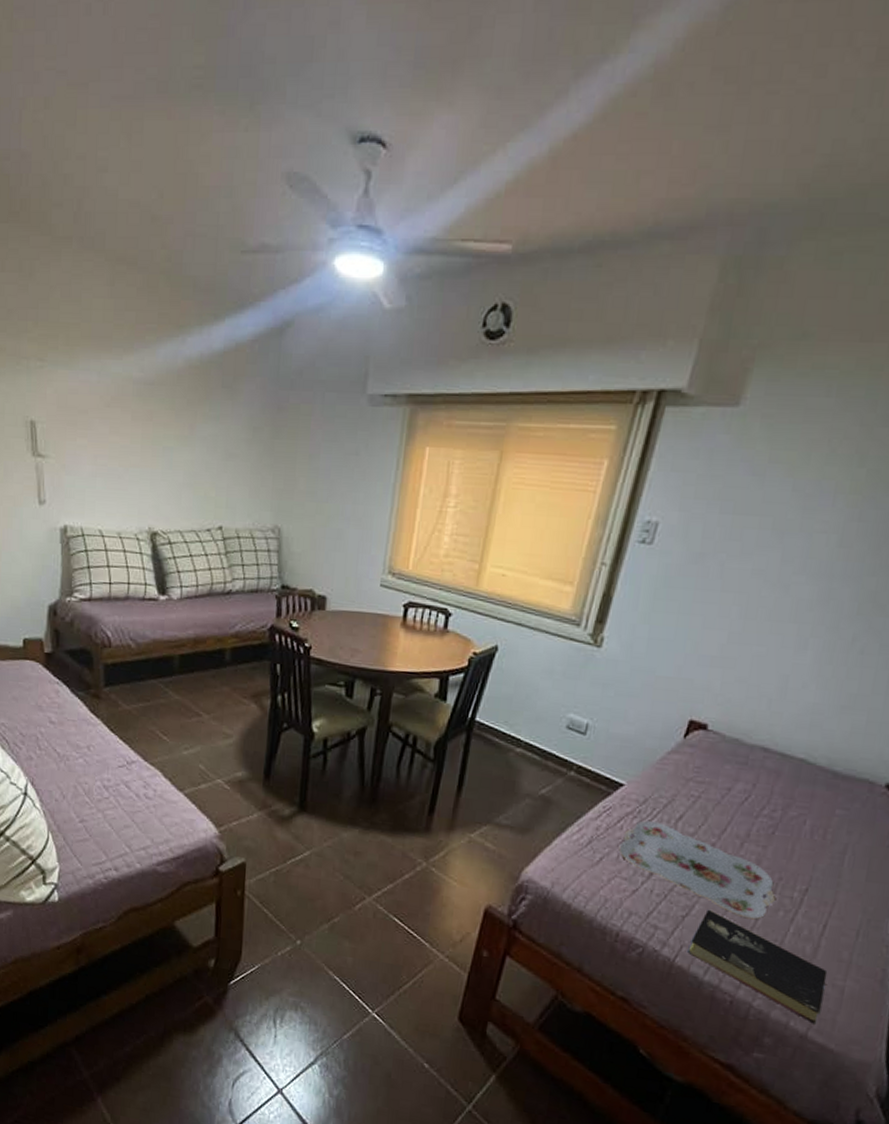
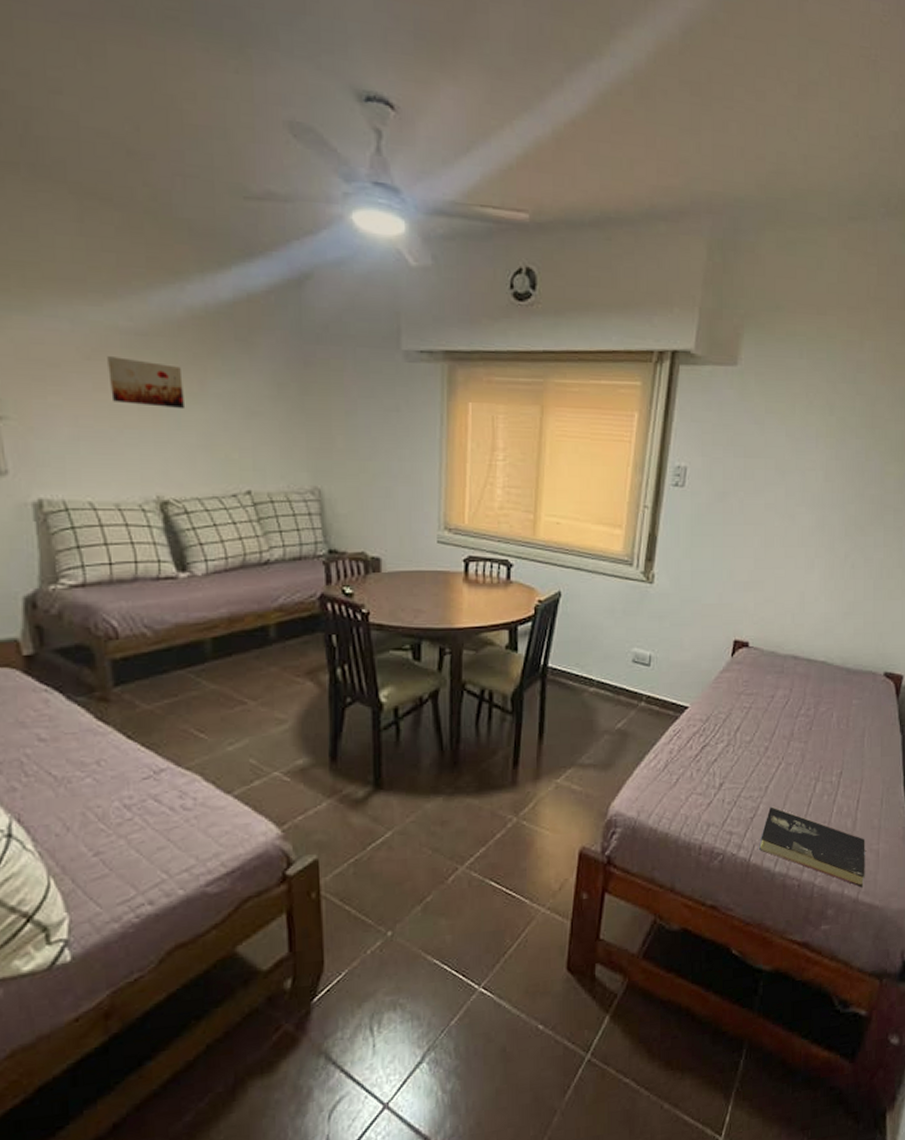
wall art: none [121,404,177,451] -> present [107,356,186,410]
serving tray: present [618,821,775,920] -> none [691,736,819,808]

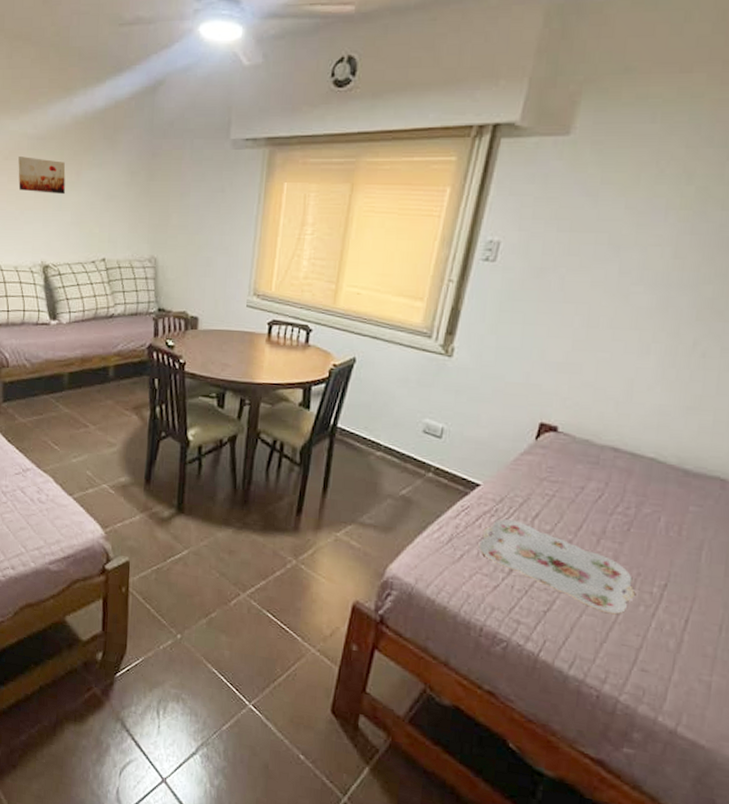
serving tray: none [691,736,819,808] -> present [478,519,635,615]
book: present [759,806,865,888] -> none [551,604,693,720]

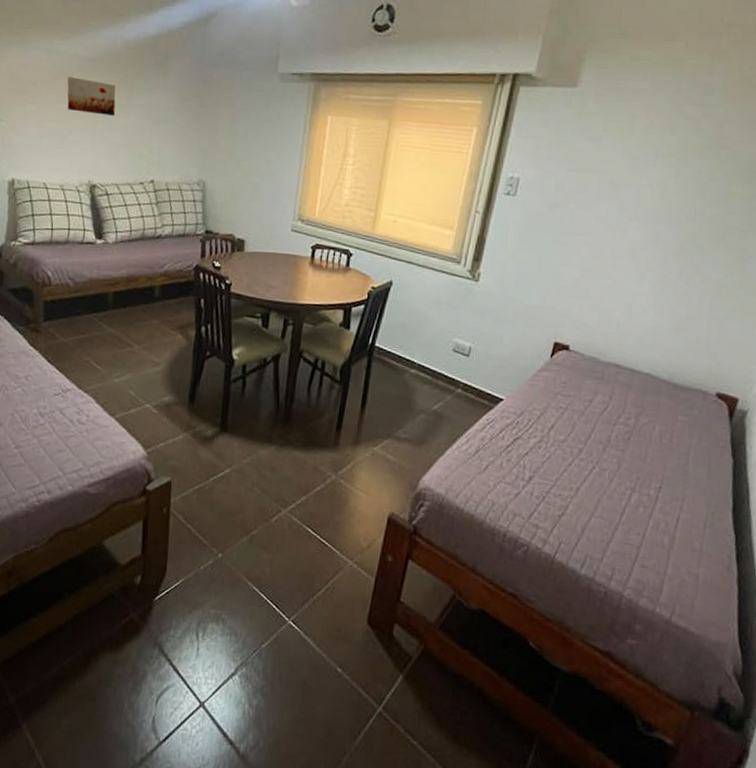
serving tray: present [478,519,635,615] -> none [502,431,635,516]

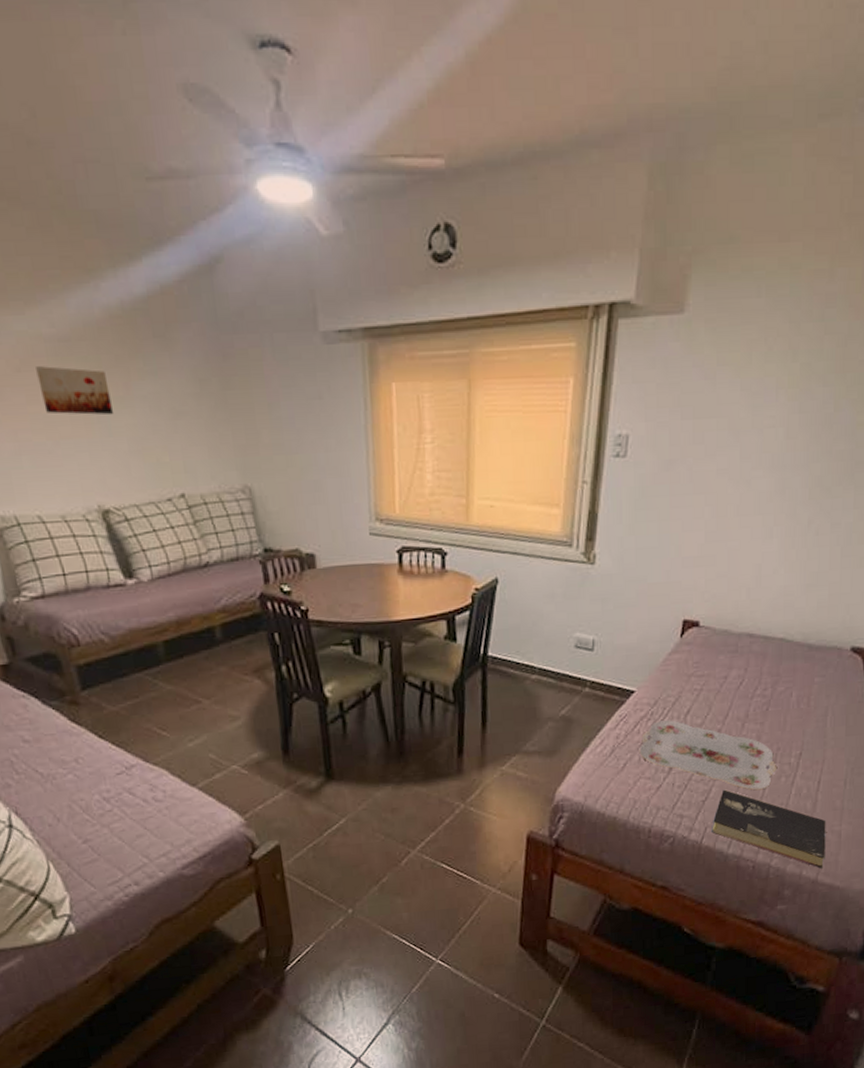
serving tray: none [502,431,635,516] -> present [639,720,776,790]
book: none [566,508,684,610] -> present [712,789,826,869]

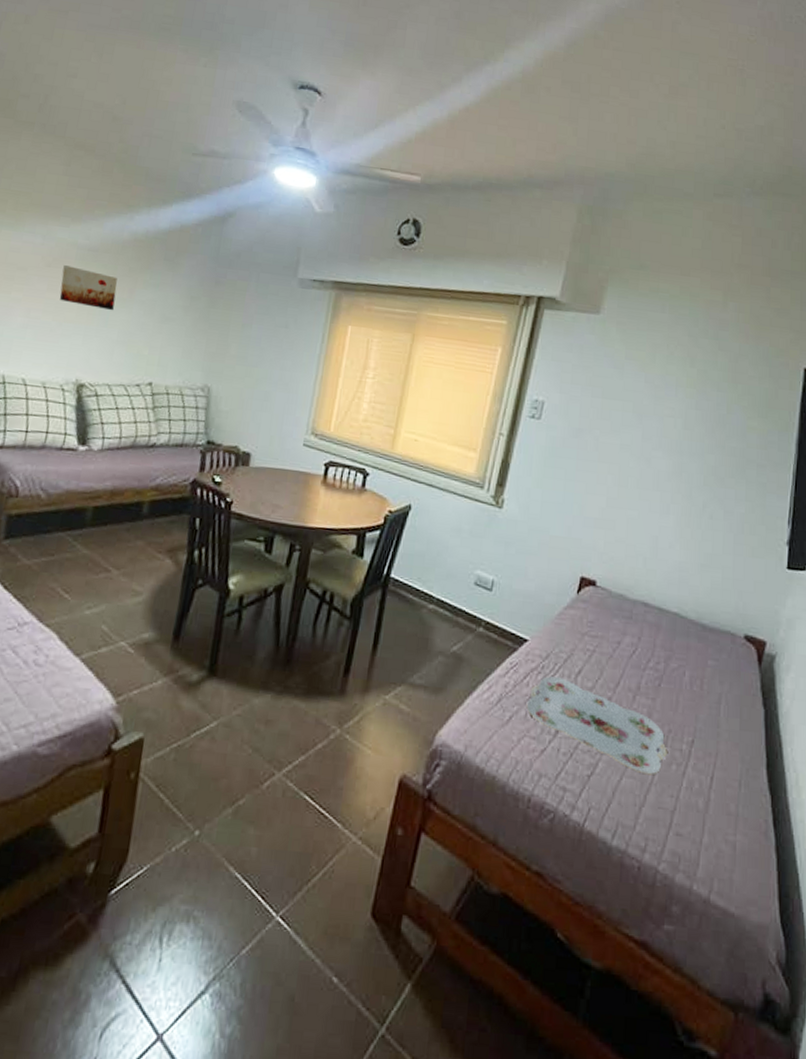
book: present [712,789,826,869] -> none [595,766,720,886]

